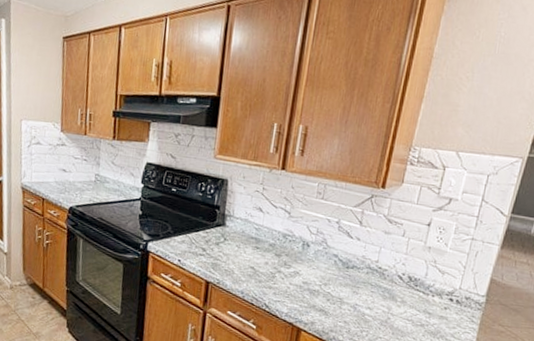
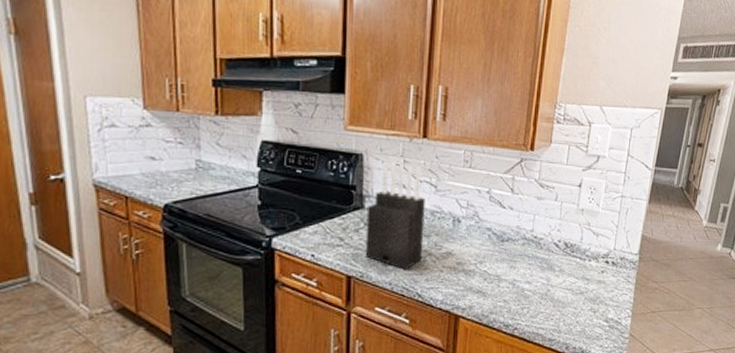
knife block: none [222,187,279,283] -> present [365,161,425,270]

